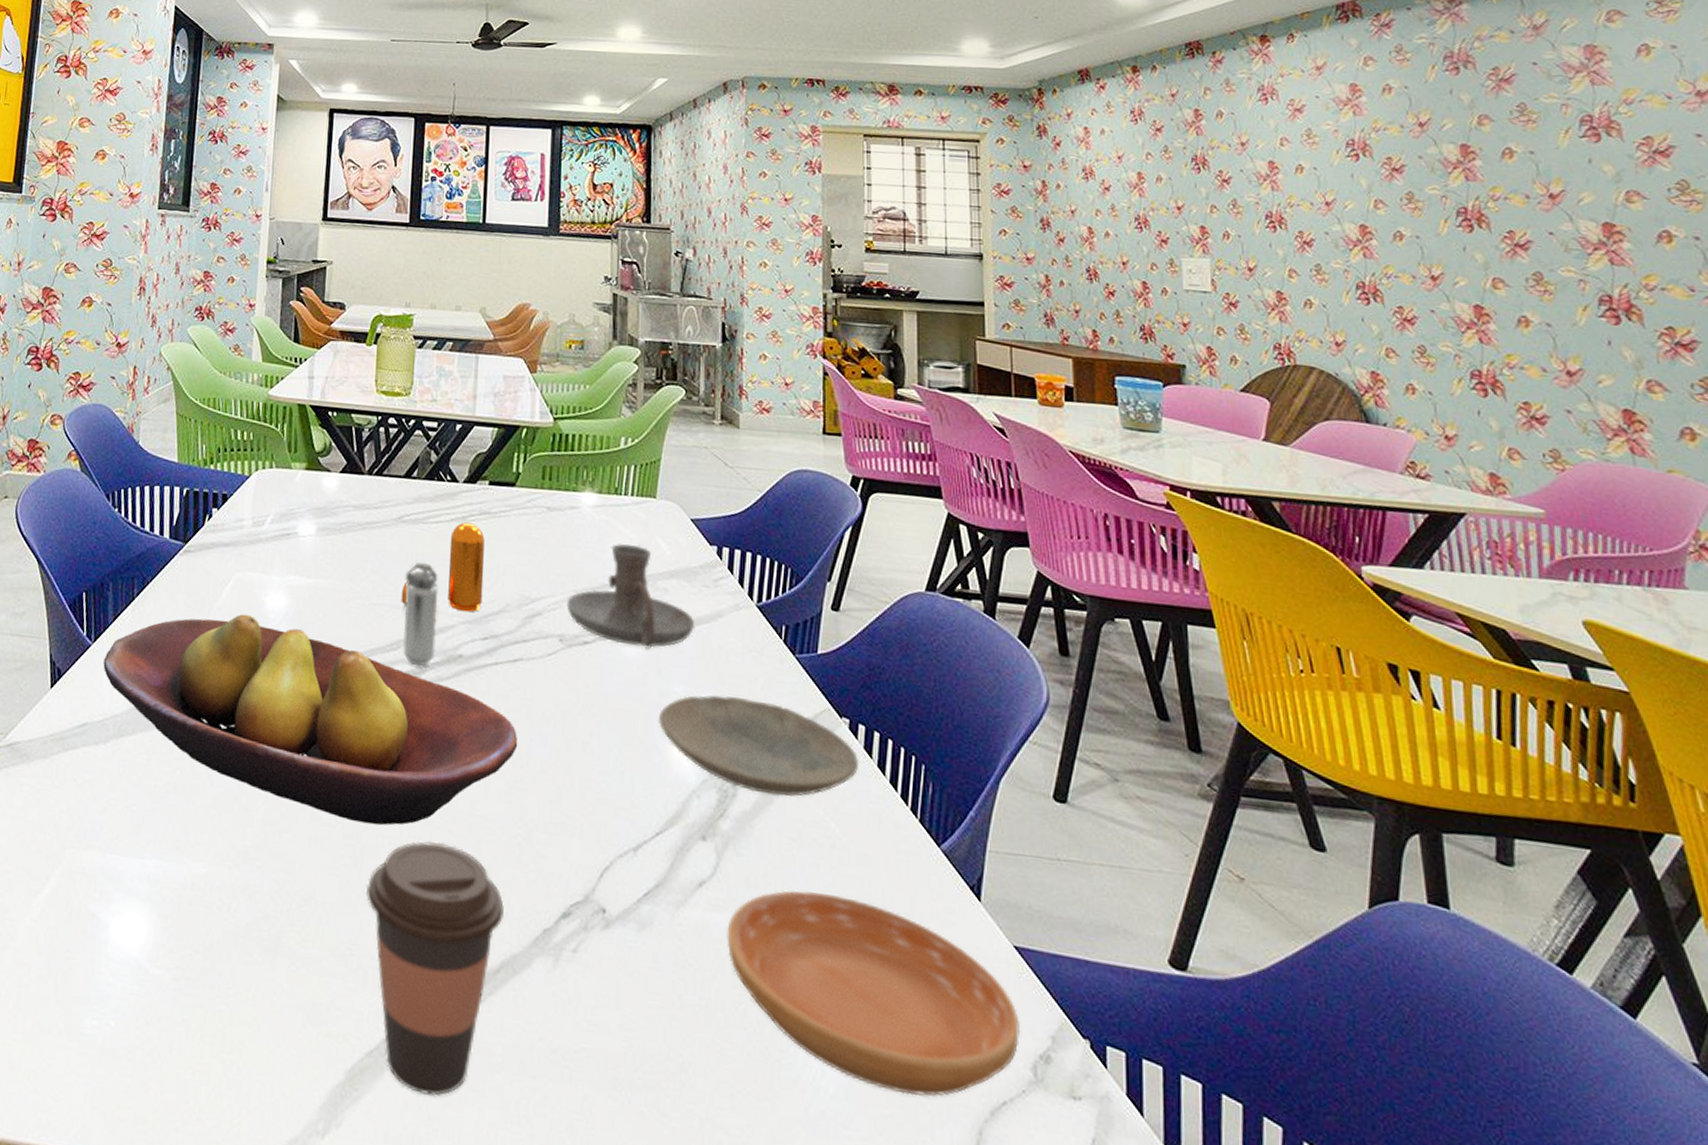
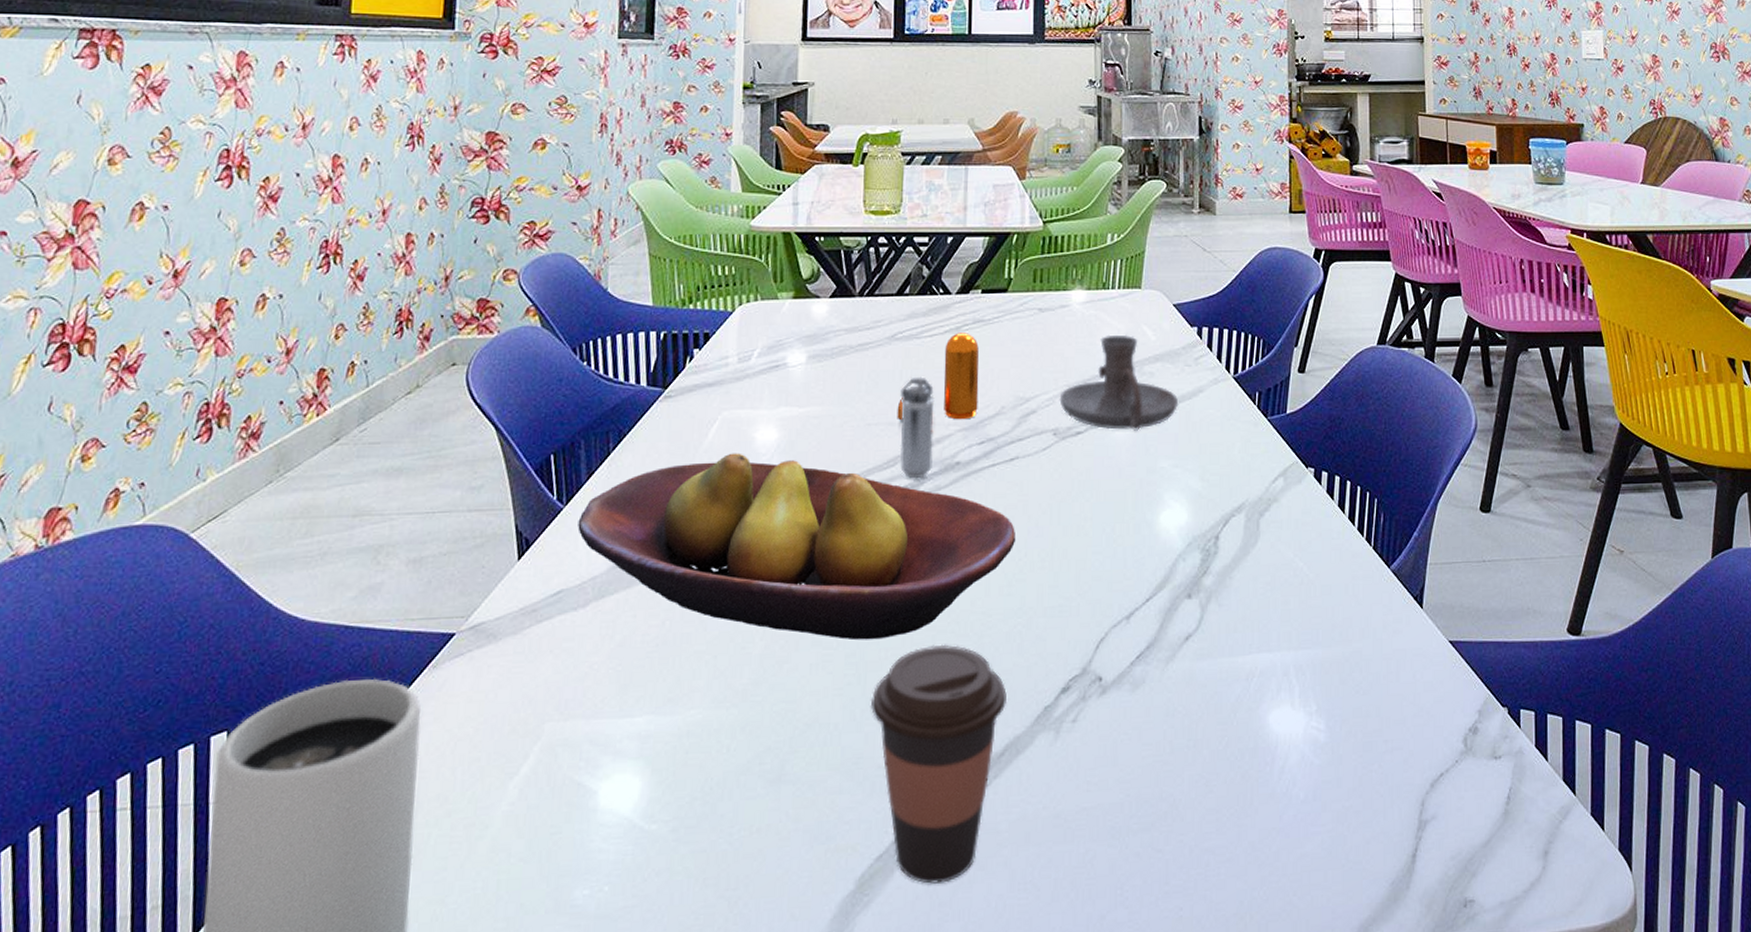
plate: present [658,695,858,797] -> none [1146,463,1322,547]
saucer: present [727,890,1020,1096] -> none [1211,625,1454,786]

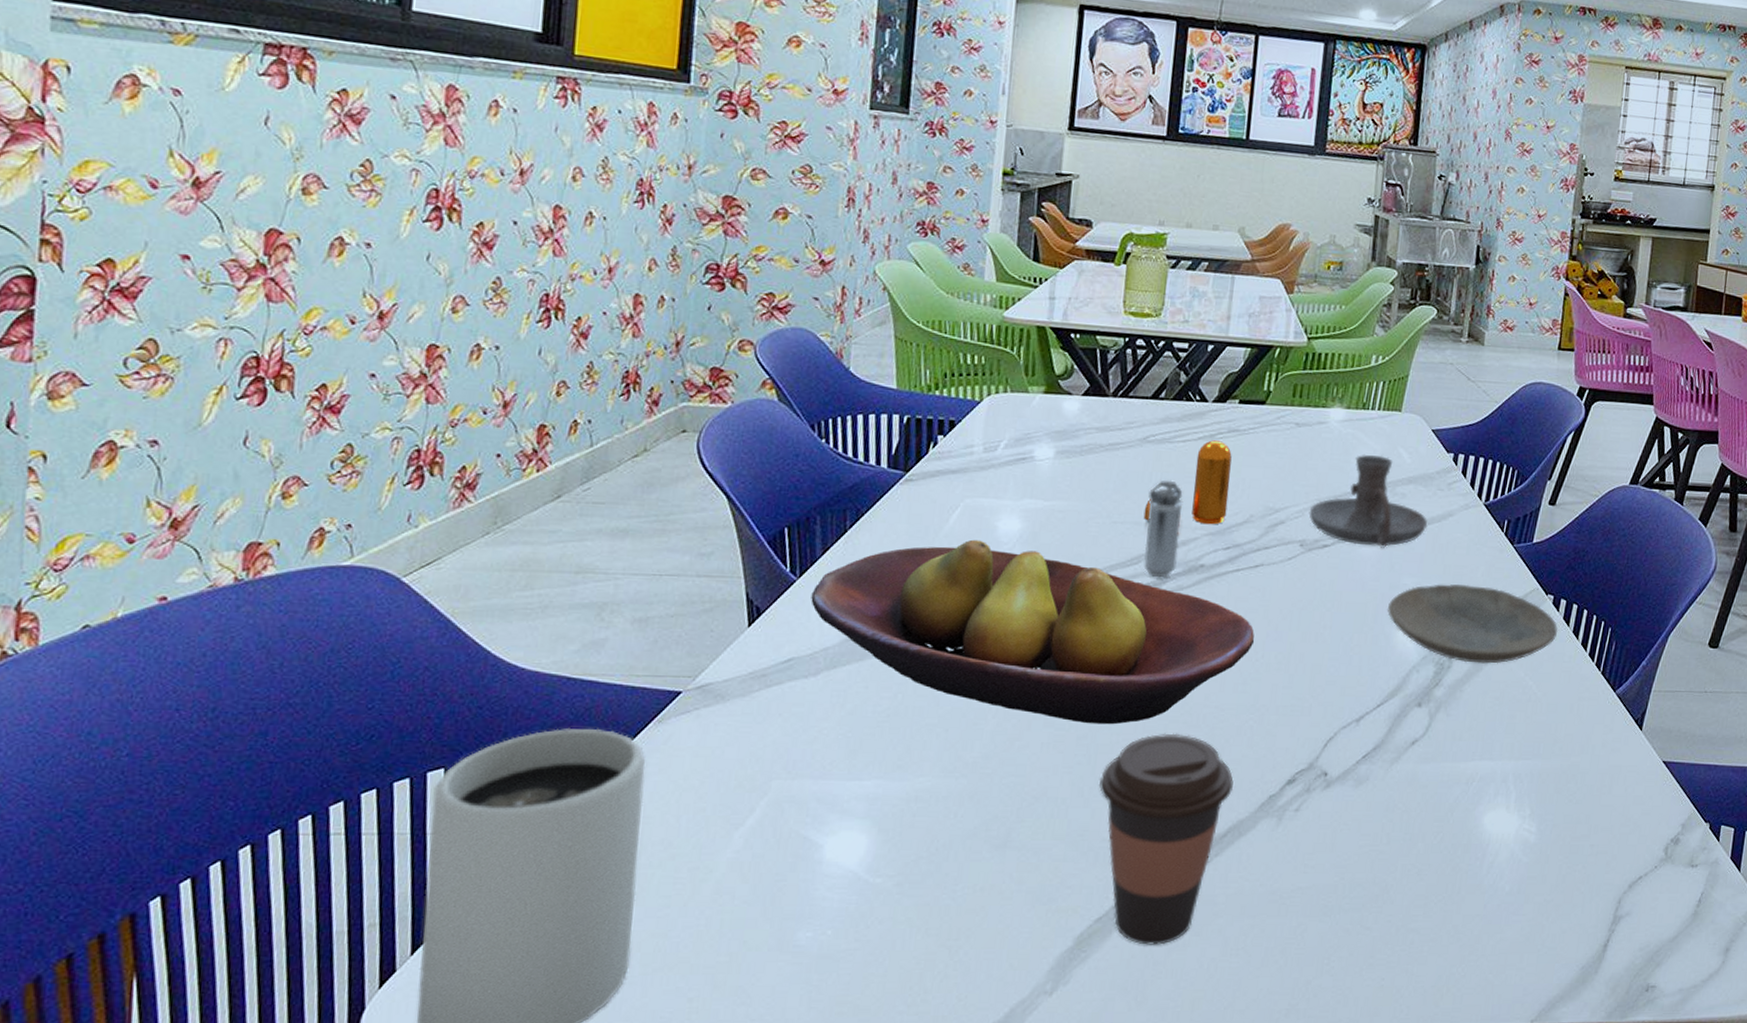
plate: none [1146,463,1322,547] -> present [1387,584,1558,664]

